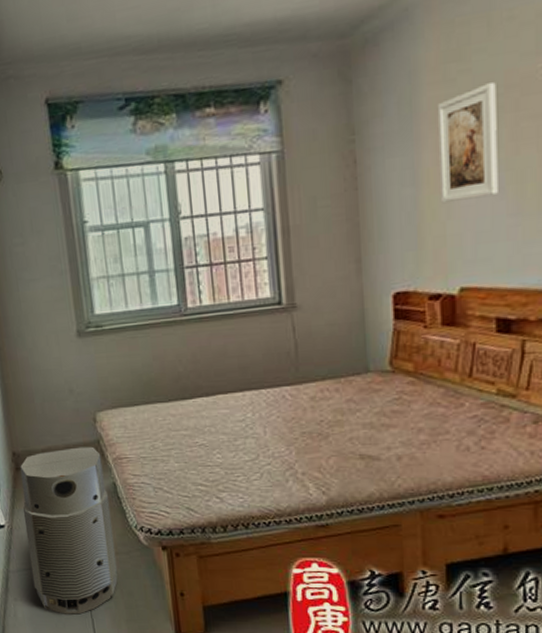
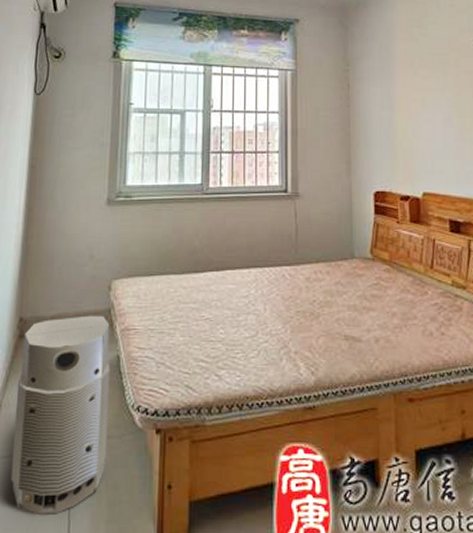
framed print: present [437,82,498,204] -> none [405,45,448,126]

